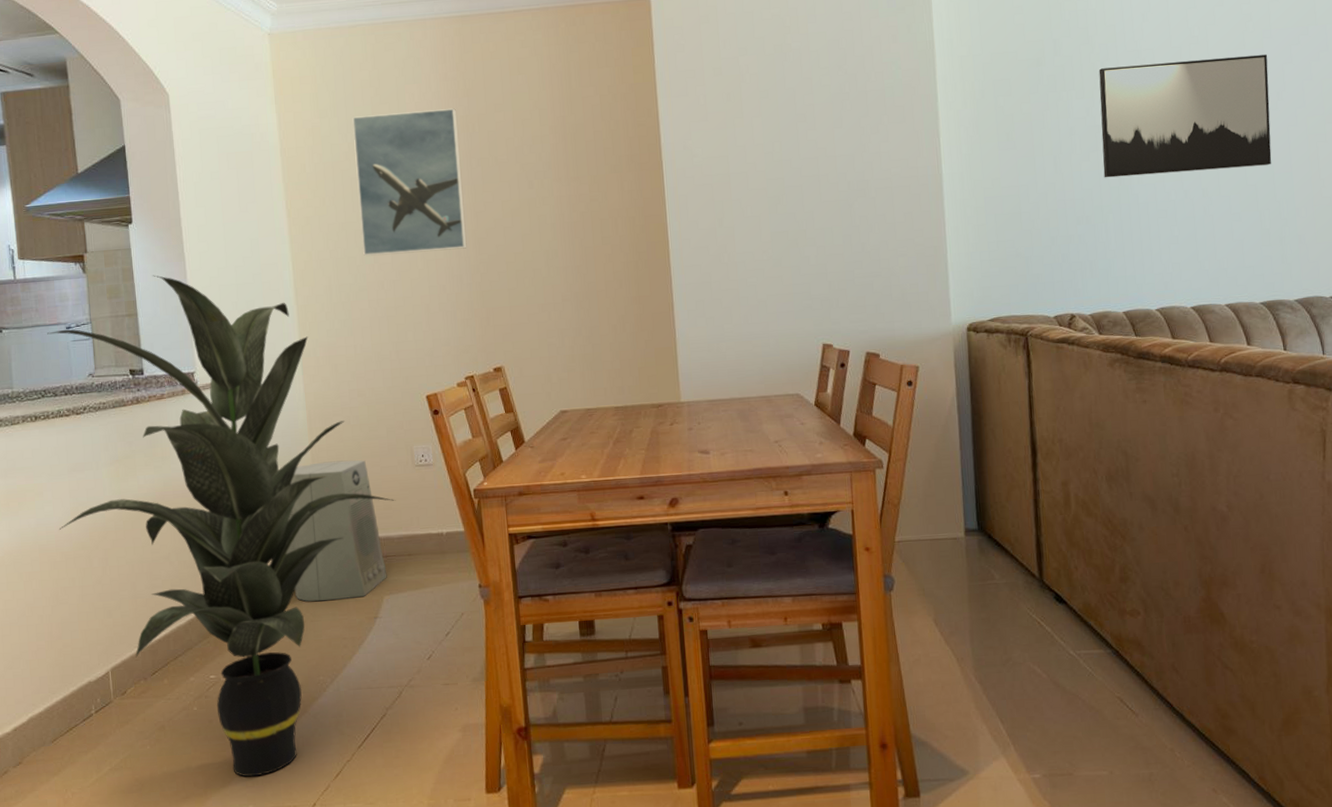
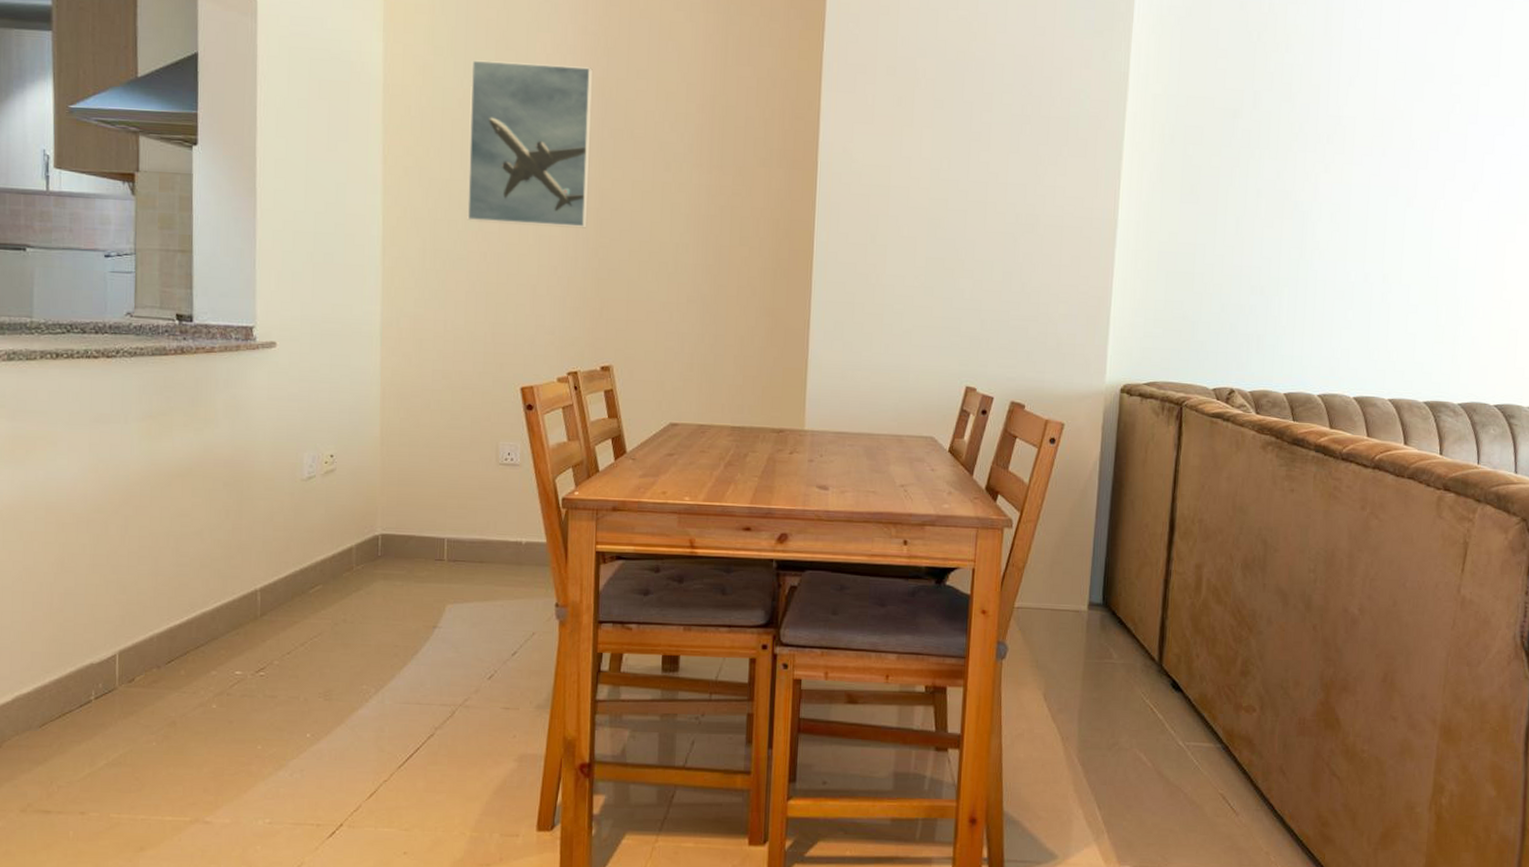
indoor plant: present [47,275,396,777] -> none [73,208,473,788]
air purifier: present [286,460,387,602] -> none [339,447,453,603]
wall art: present [1098,54,1272,178] -> none [1285,130,1470,259]

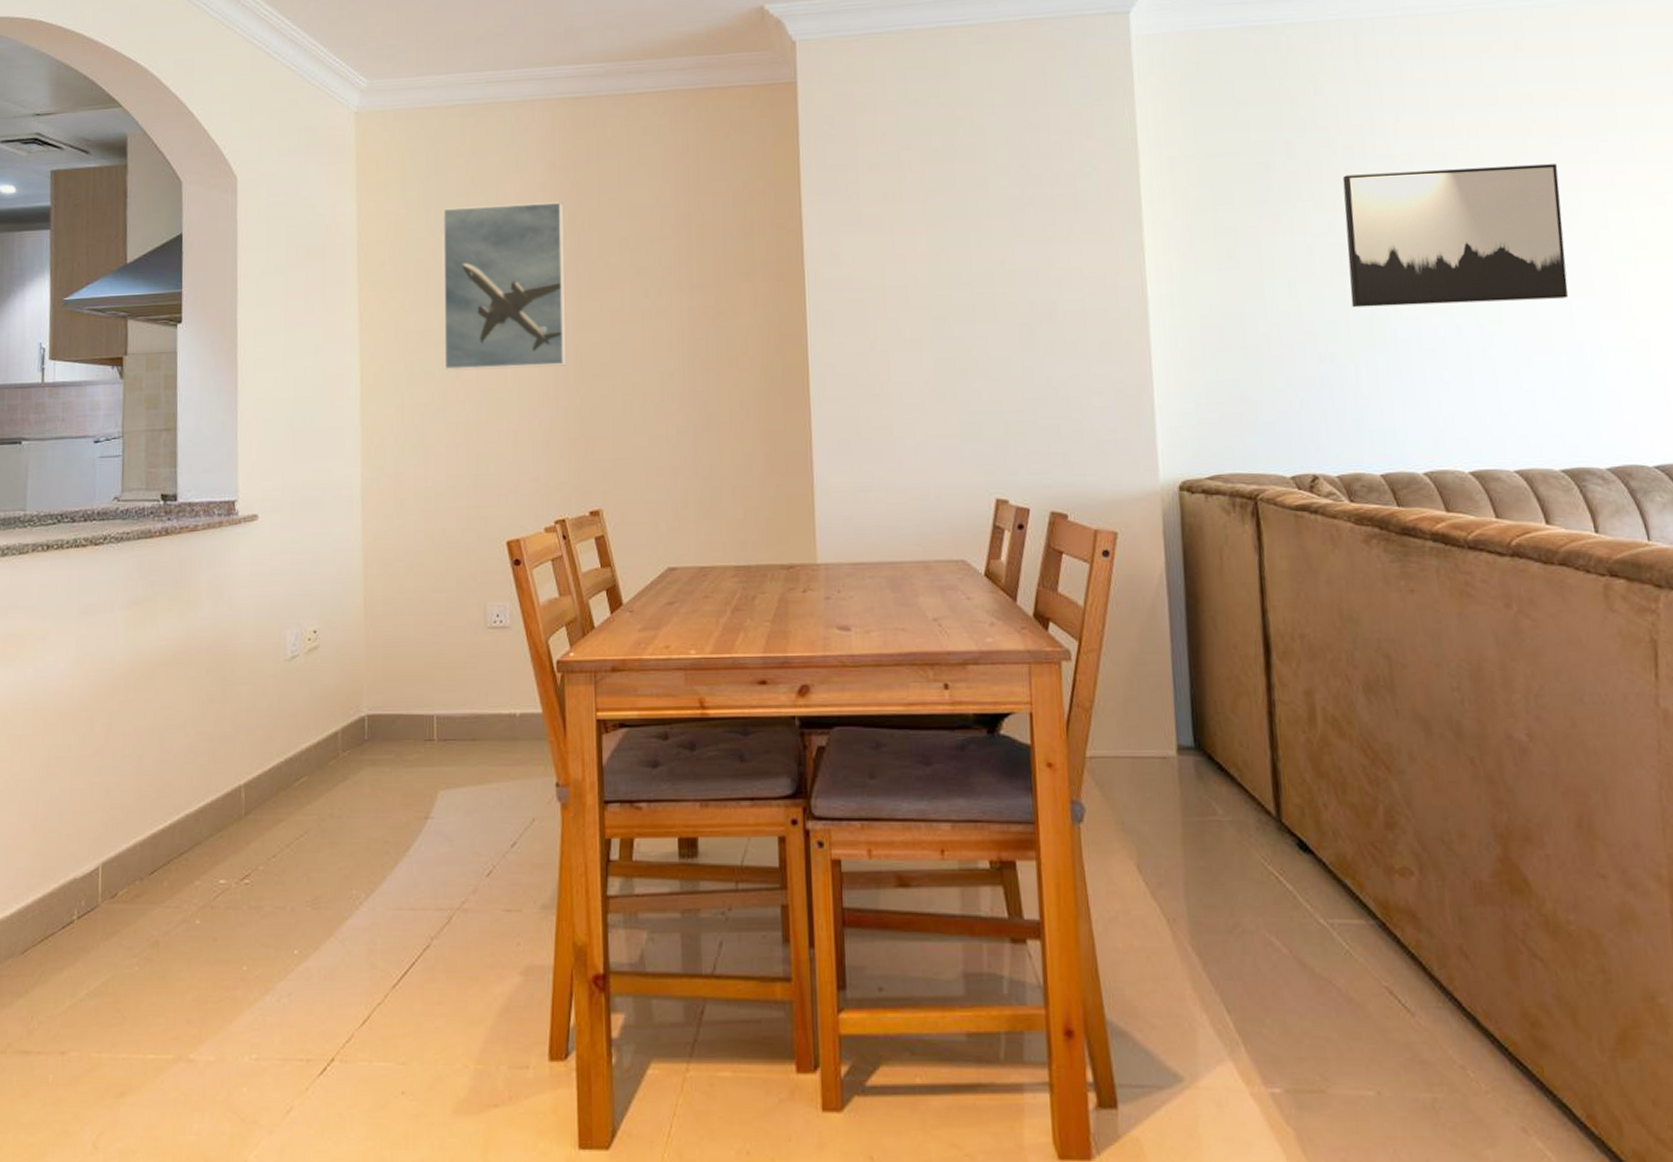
wall art: none [1285,130,1470,259] -> present [1342,164,1568,308]

